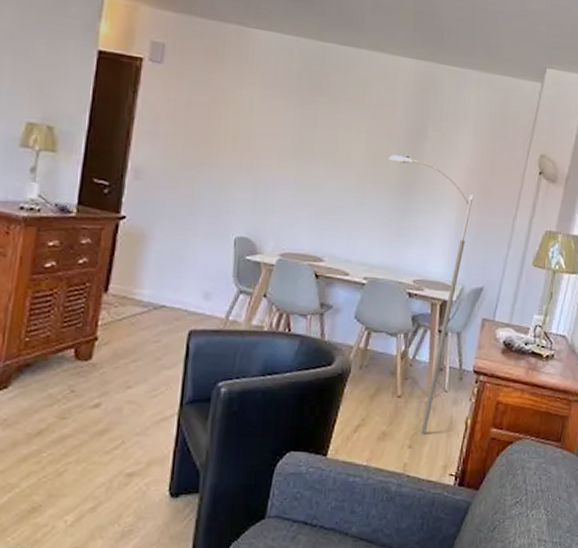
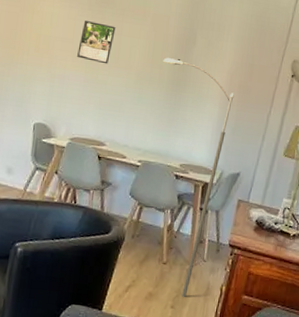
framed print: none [285,112,331,164] -> present [77,21,116,65]

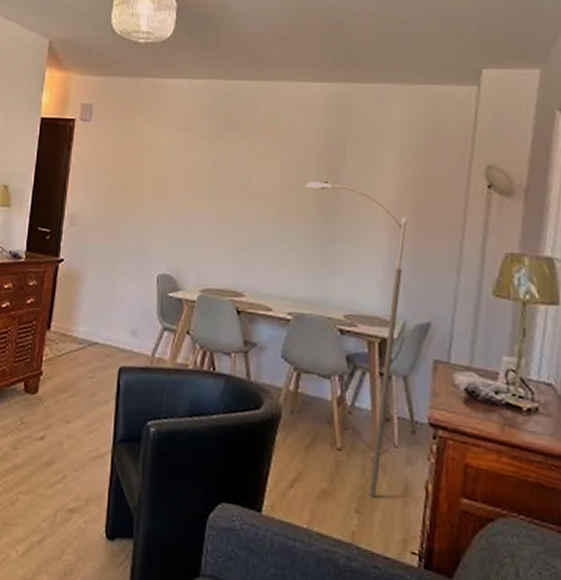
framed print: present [77,21,116,65] -> none [200,150,243,198]

